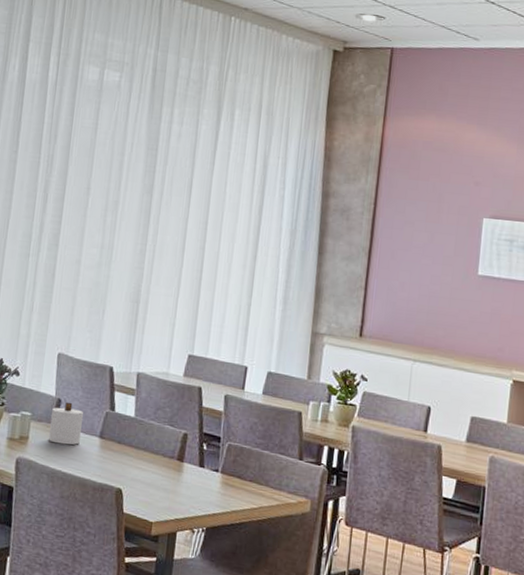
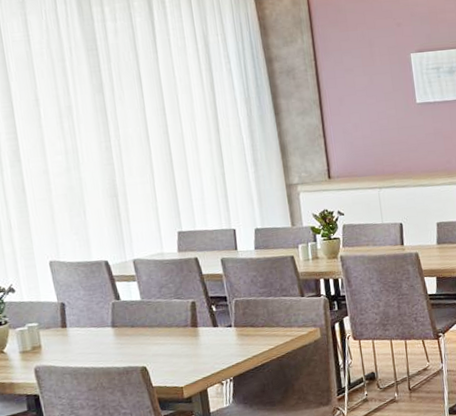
candle: present [49,402,83,445] -> none [58,303,94,344]

